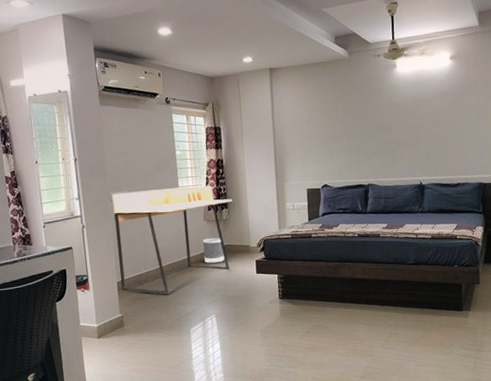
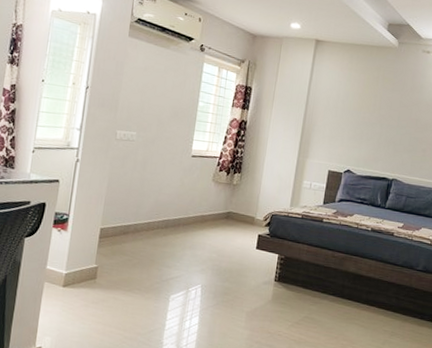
desk: present [112,185,233,295] -> none [103,132,248,253]
wastebasket: present [202,237,225,263] -> none [203,200,226,229]

